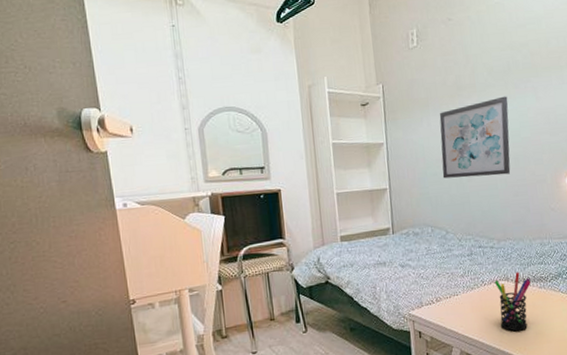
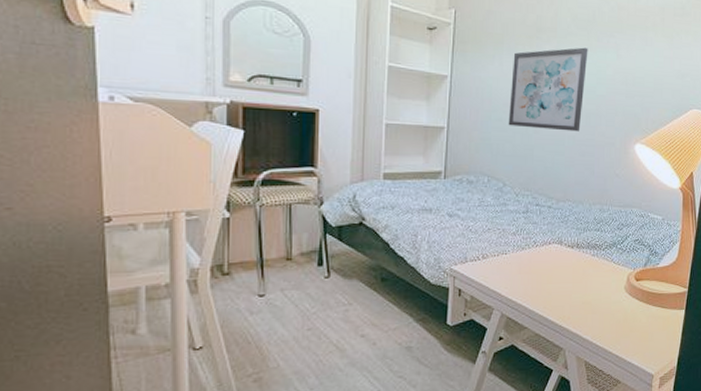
pen holder: present [495,272,532,332] -> none [547,236,586,299]

